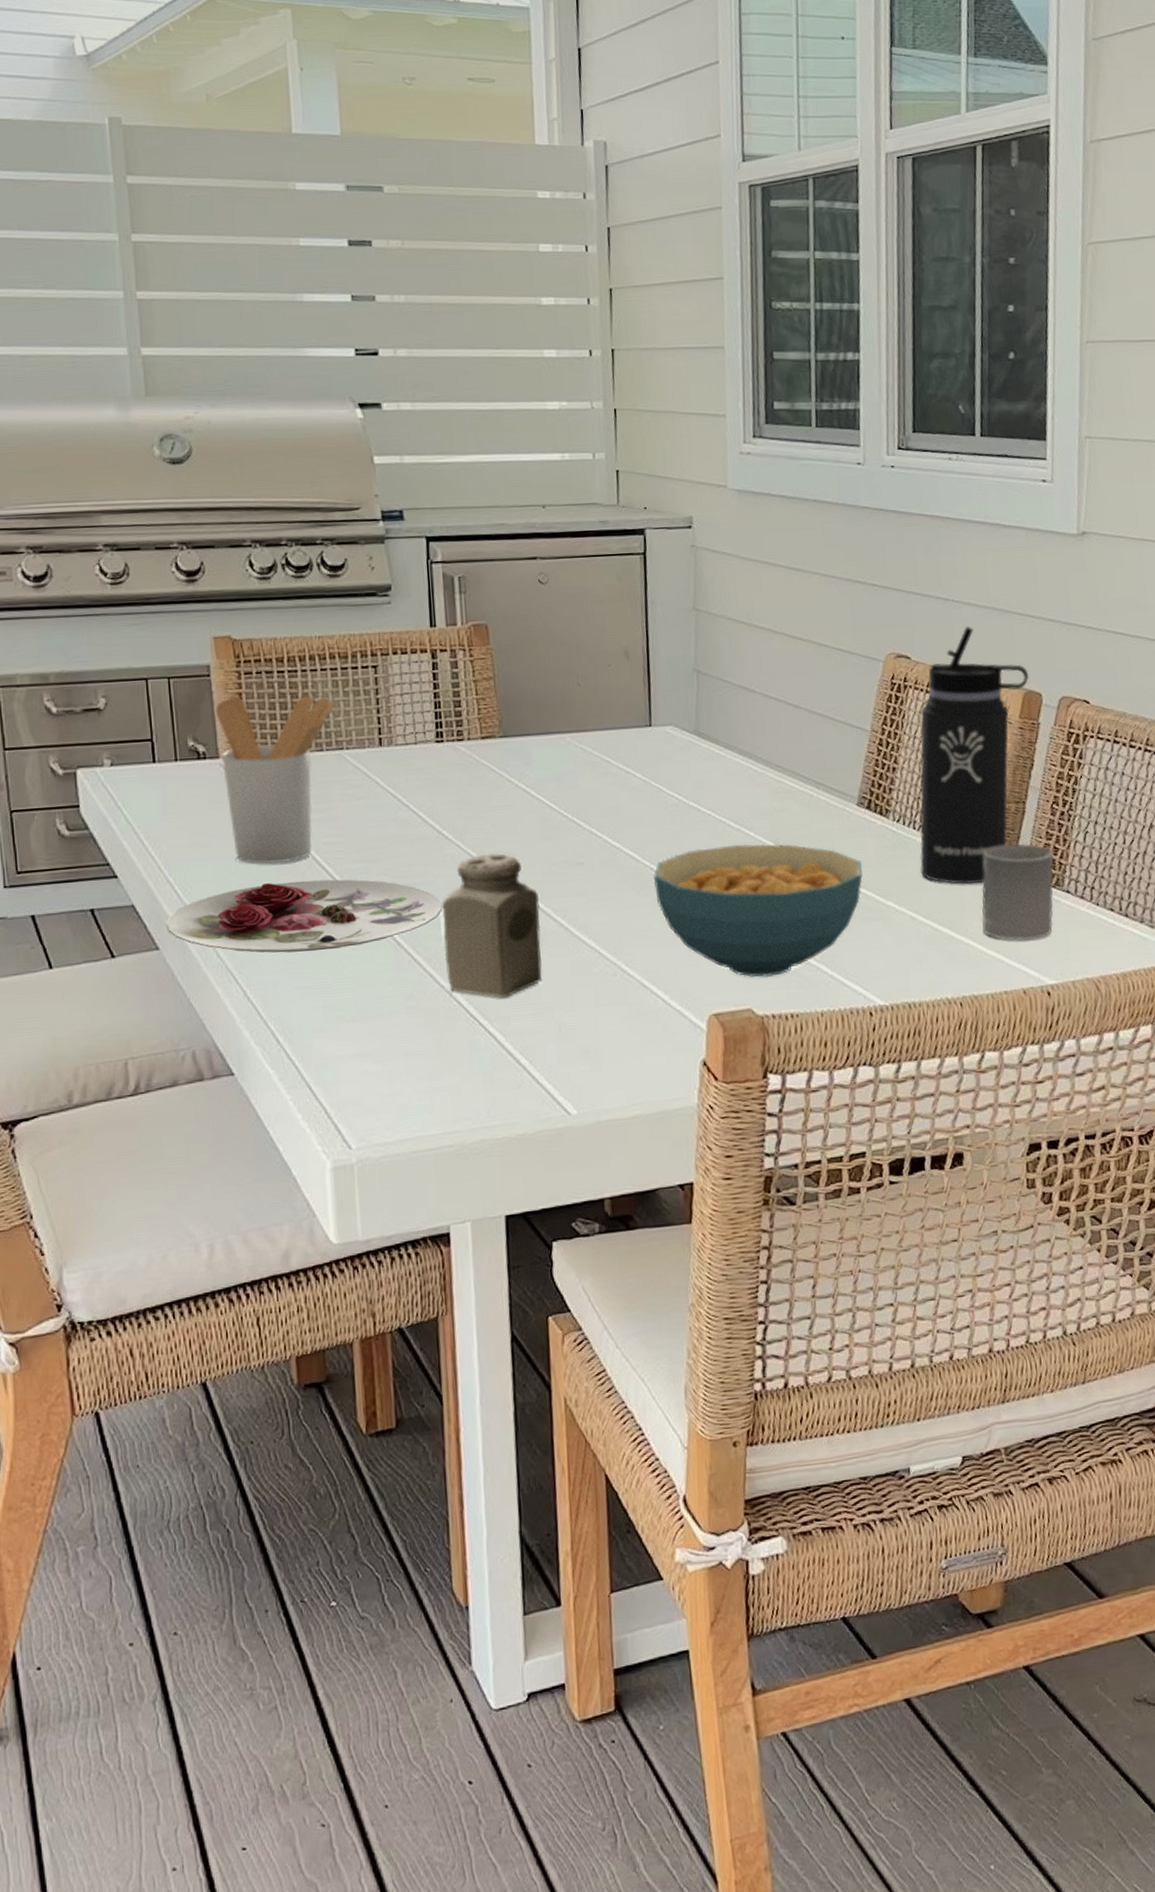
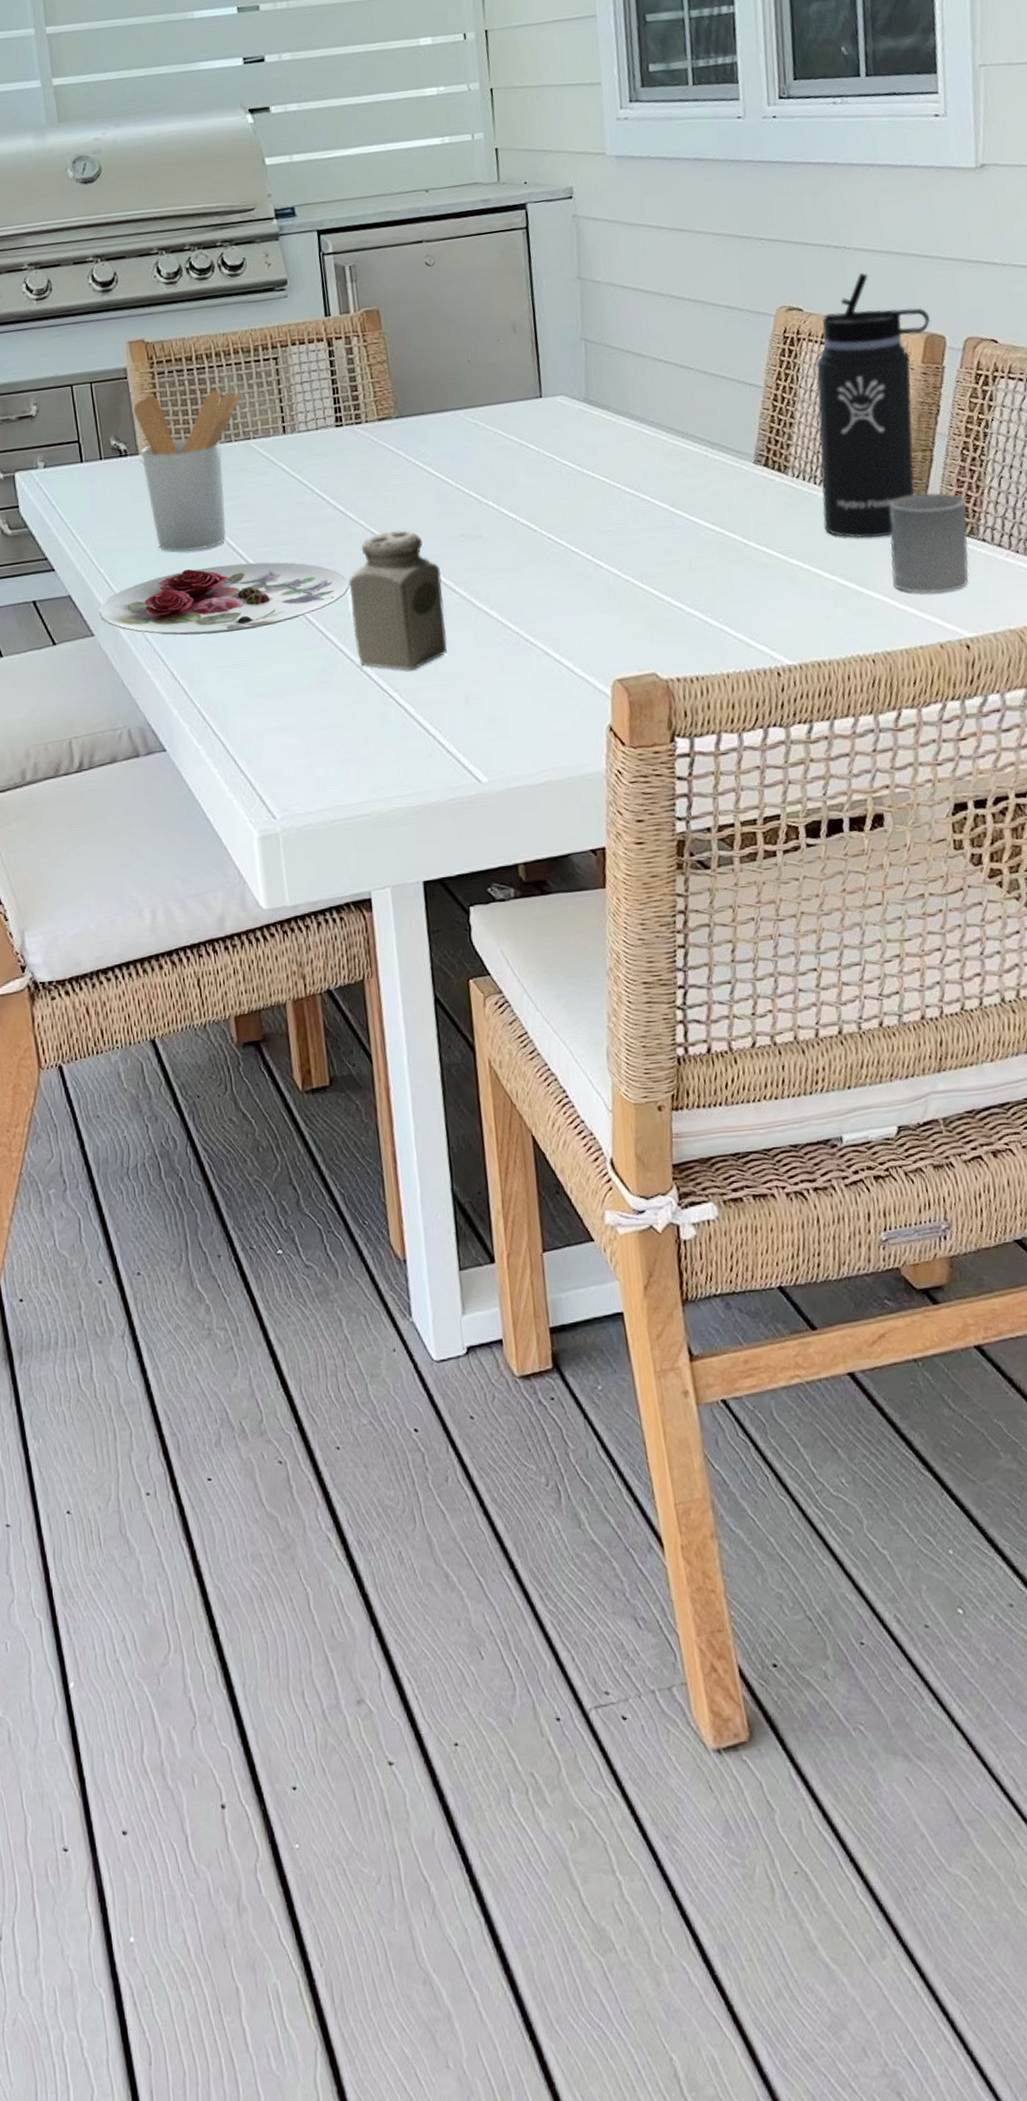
cereal bowl: present [654,843,863,978] -> none [551,506,764,642]

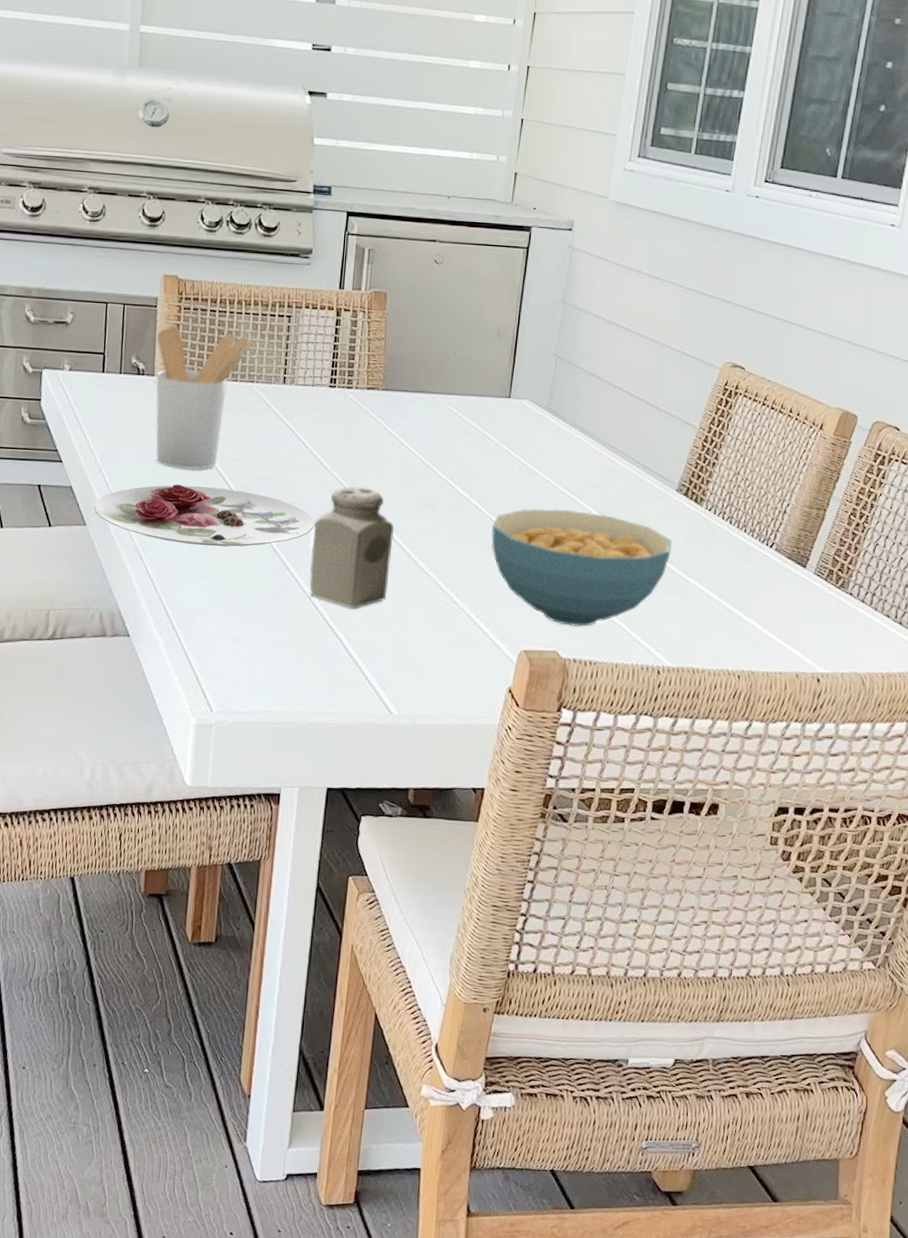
cereal bowl: none [551,506,764,642] -> present [491,508,672,627]
thermos bottle: present [816,273,931,539] -> none [722,348,849,575]
cup: present [889,492,969,594] -> none [768,543,844,632]

